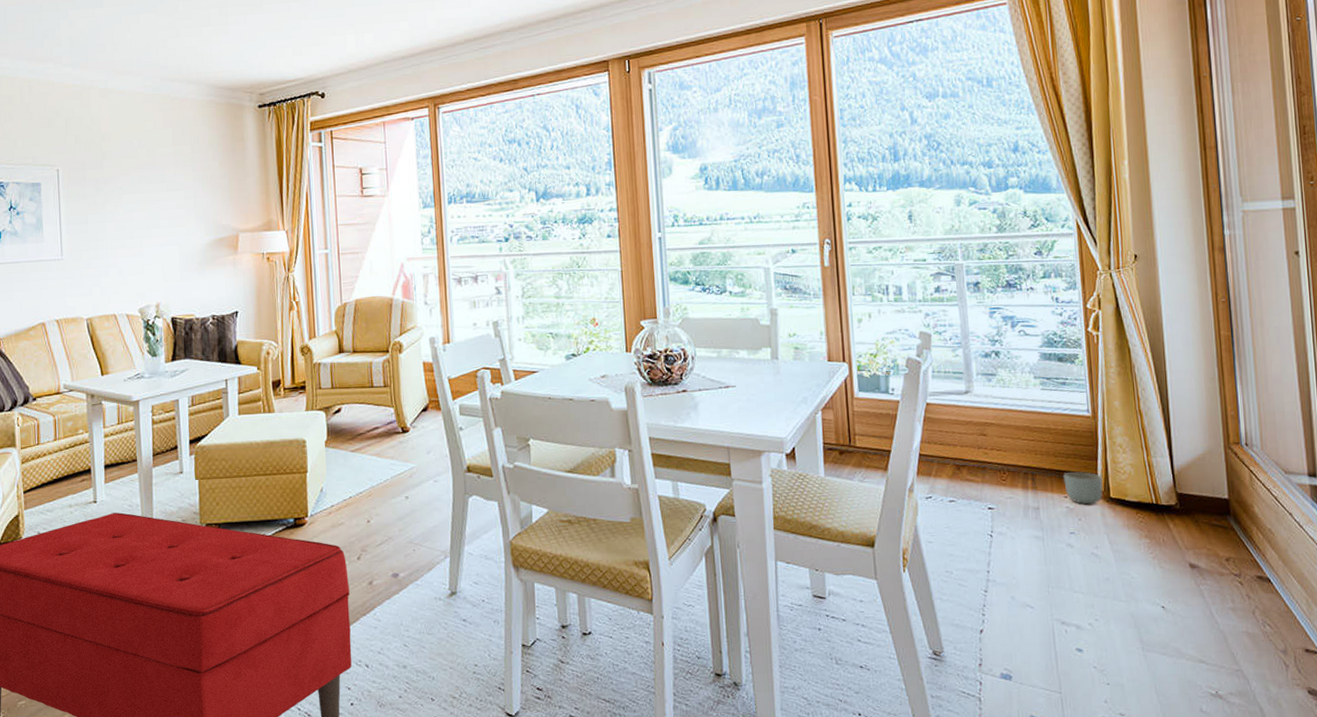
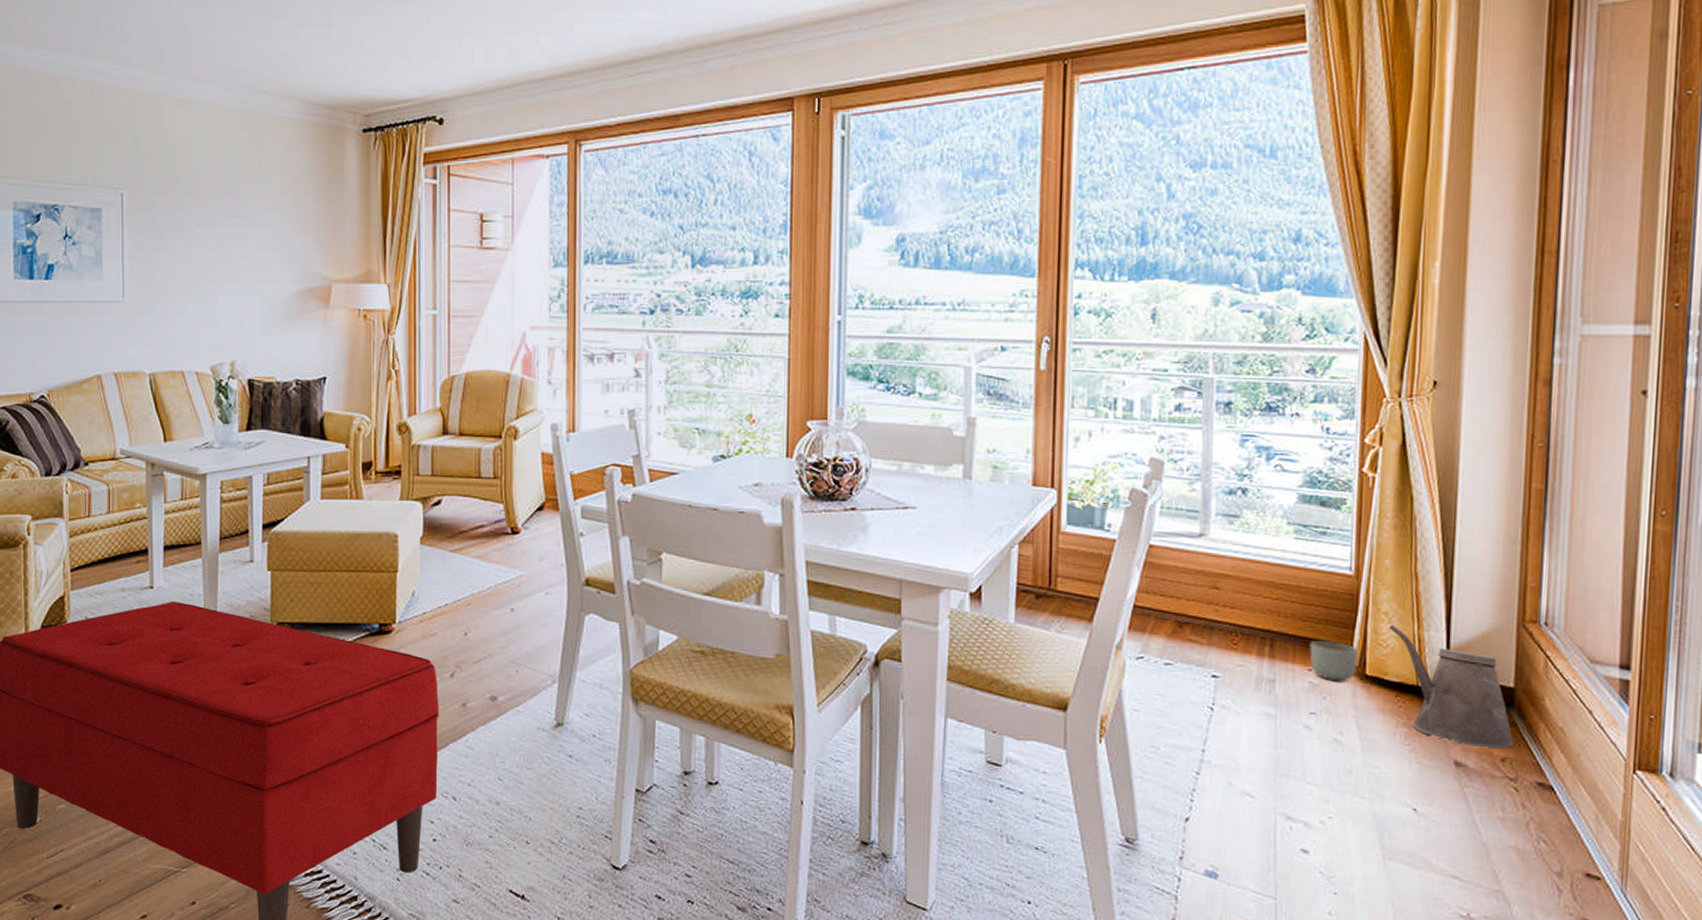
watering can: none [1124,454,1235,552] -> present [1388,624,1515,750]

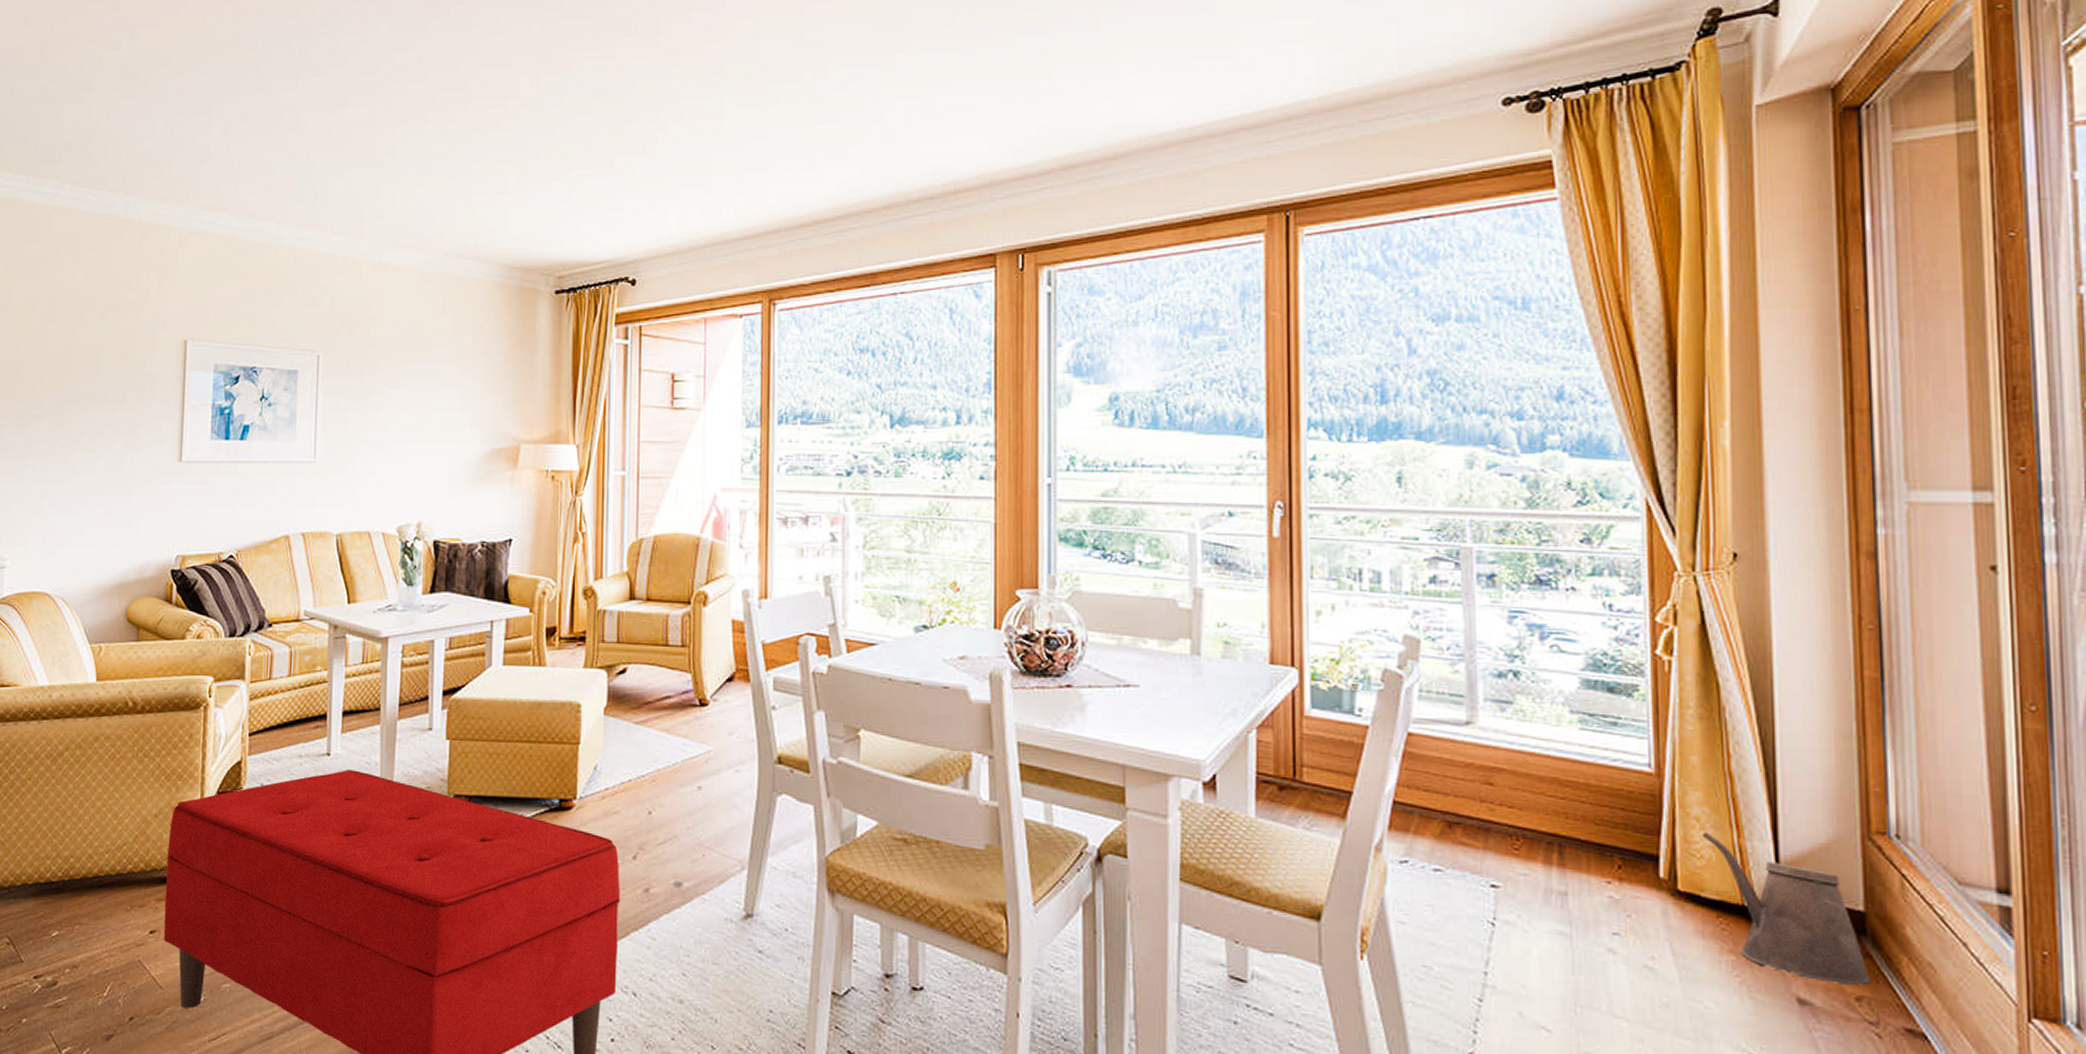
planter: present [1309,641,1359,681] -> none [1607,848,1668,897]

